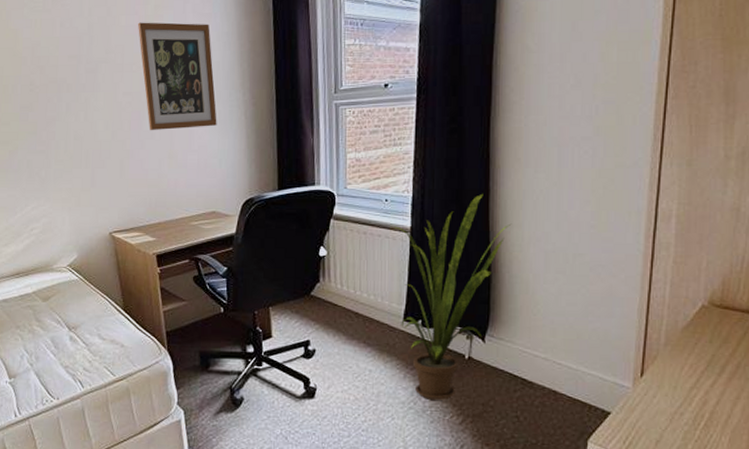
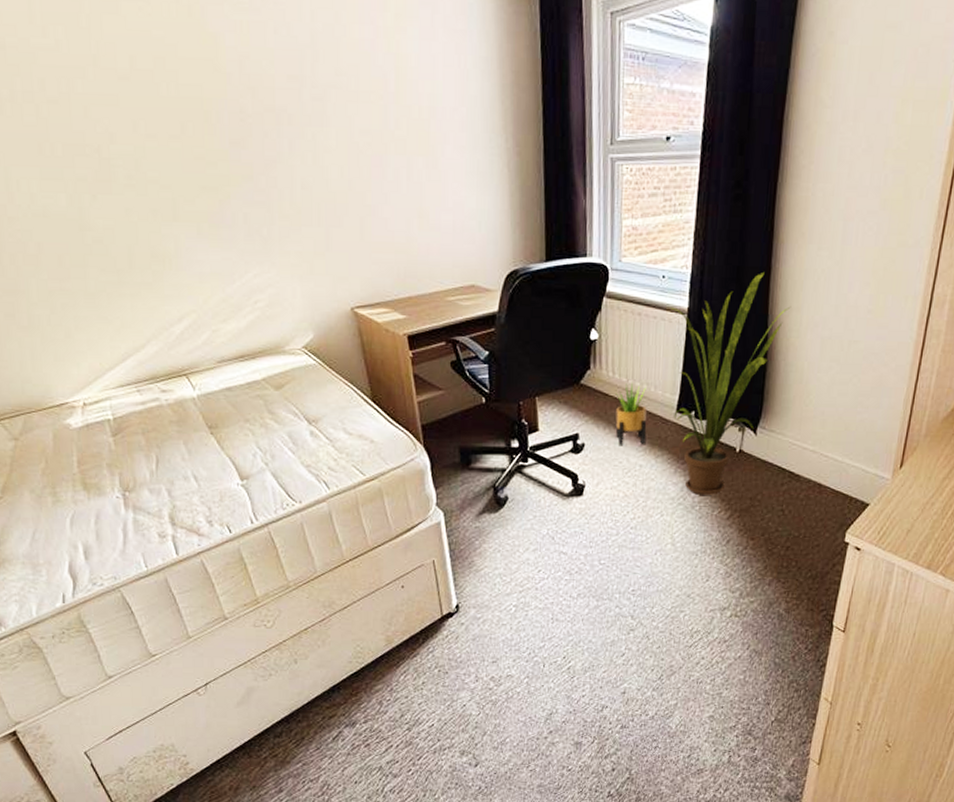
wall art: present [138,22,217,131] -> none [375,35,475,182]
potted plant: none [344,293,375,352] -> present [615,382,647,446]

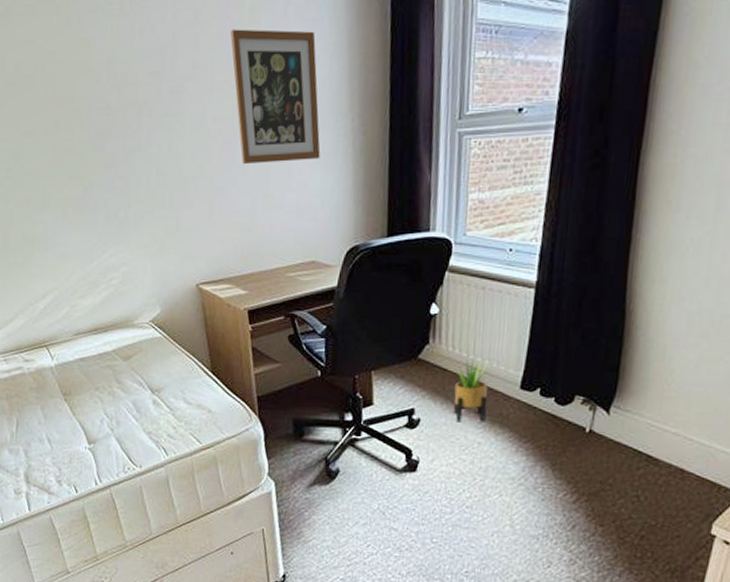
wall art: none [375,35,475,182] -> present [230,29,321,165]
house plant: present [671,271,791,495] -> none [517,242,654,477]

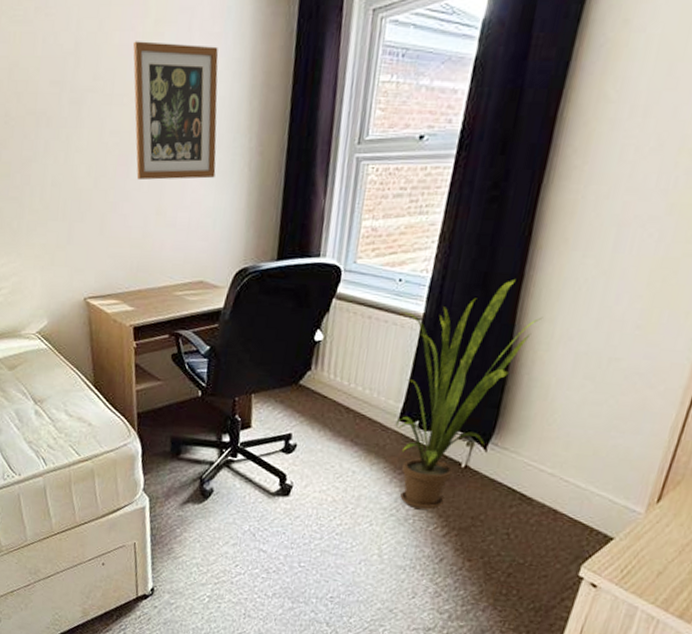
potted plant: present [454,357,488,423] -> none [331,386,369,452]
house plant: none [517,242,654,477] -> present [395,278,543,510]

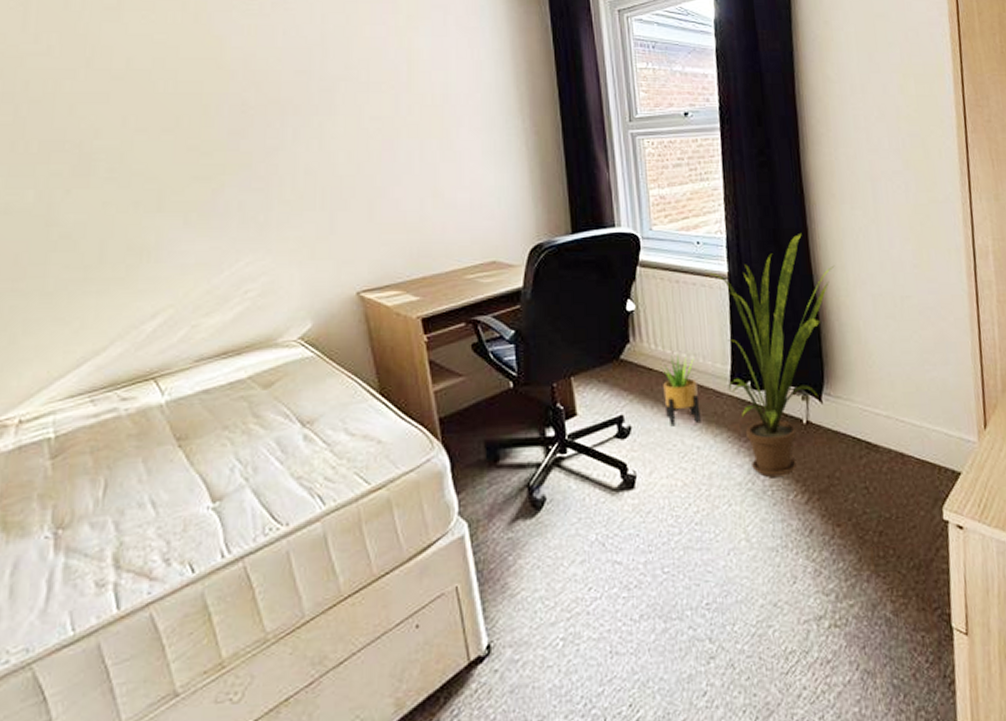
wall art: present [133,41,219,181] -> none [387,34,492,164]
potted plant: none [331,386,369,452] -> present [661,354,701,427]

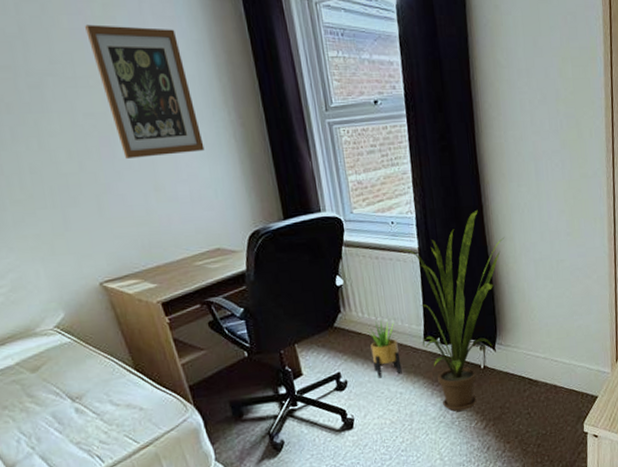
wall art: none [387,34,492,164] -> present [85,24,205,160]

